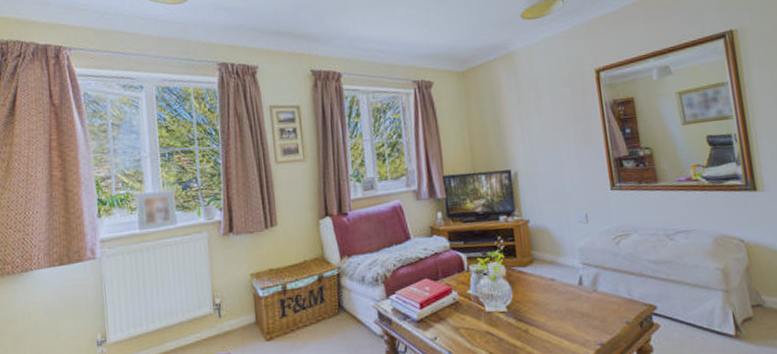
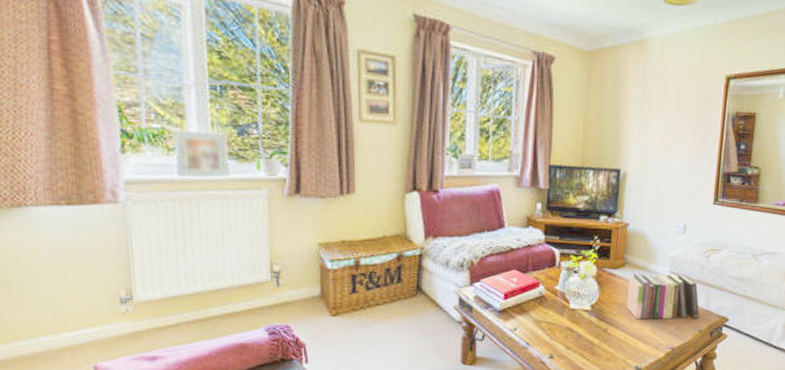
books: none [539,264,623,317] -> present [626,273,699,320]

